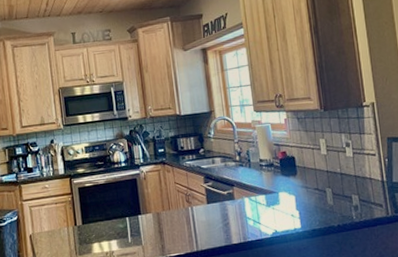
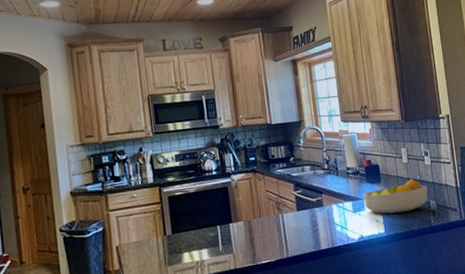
fruit bowl: none [276,171,350,209] -> present [362,178,428,214]

